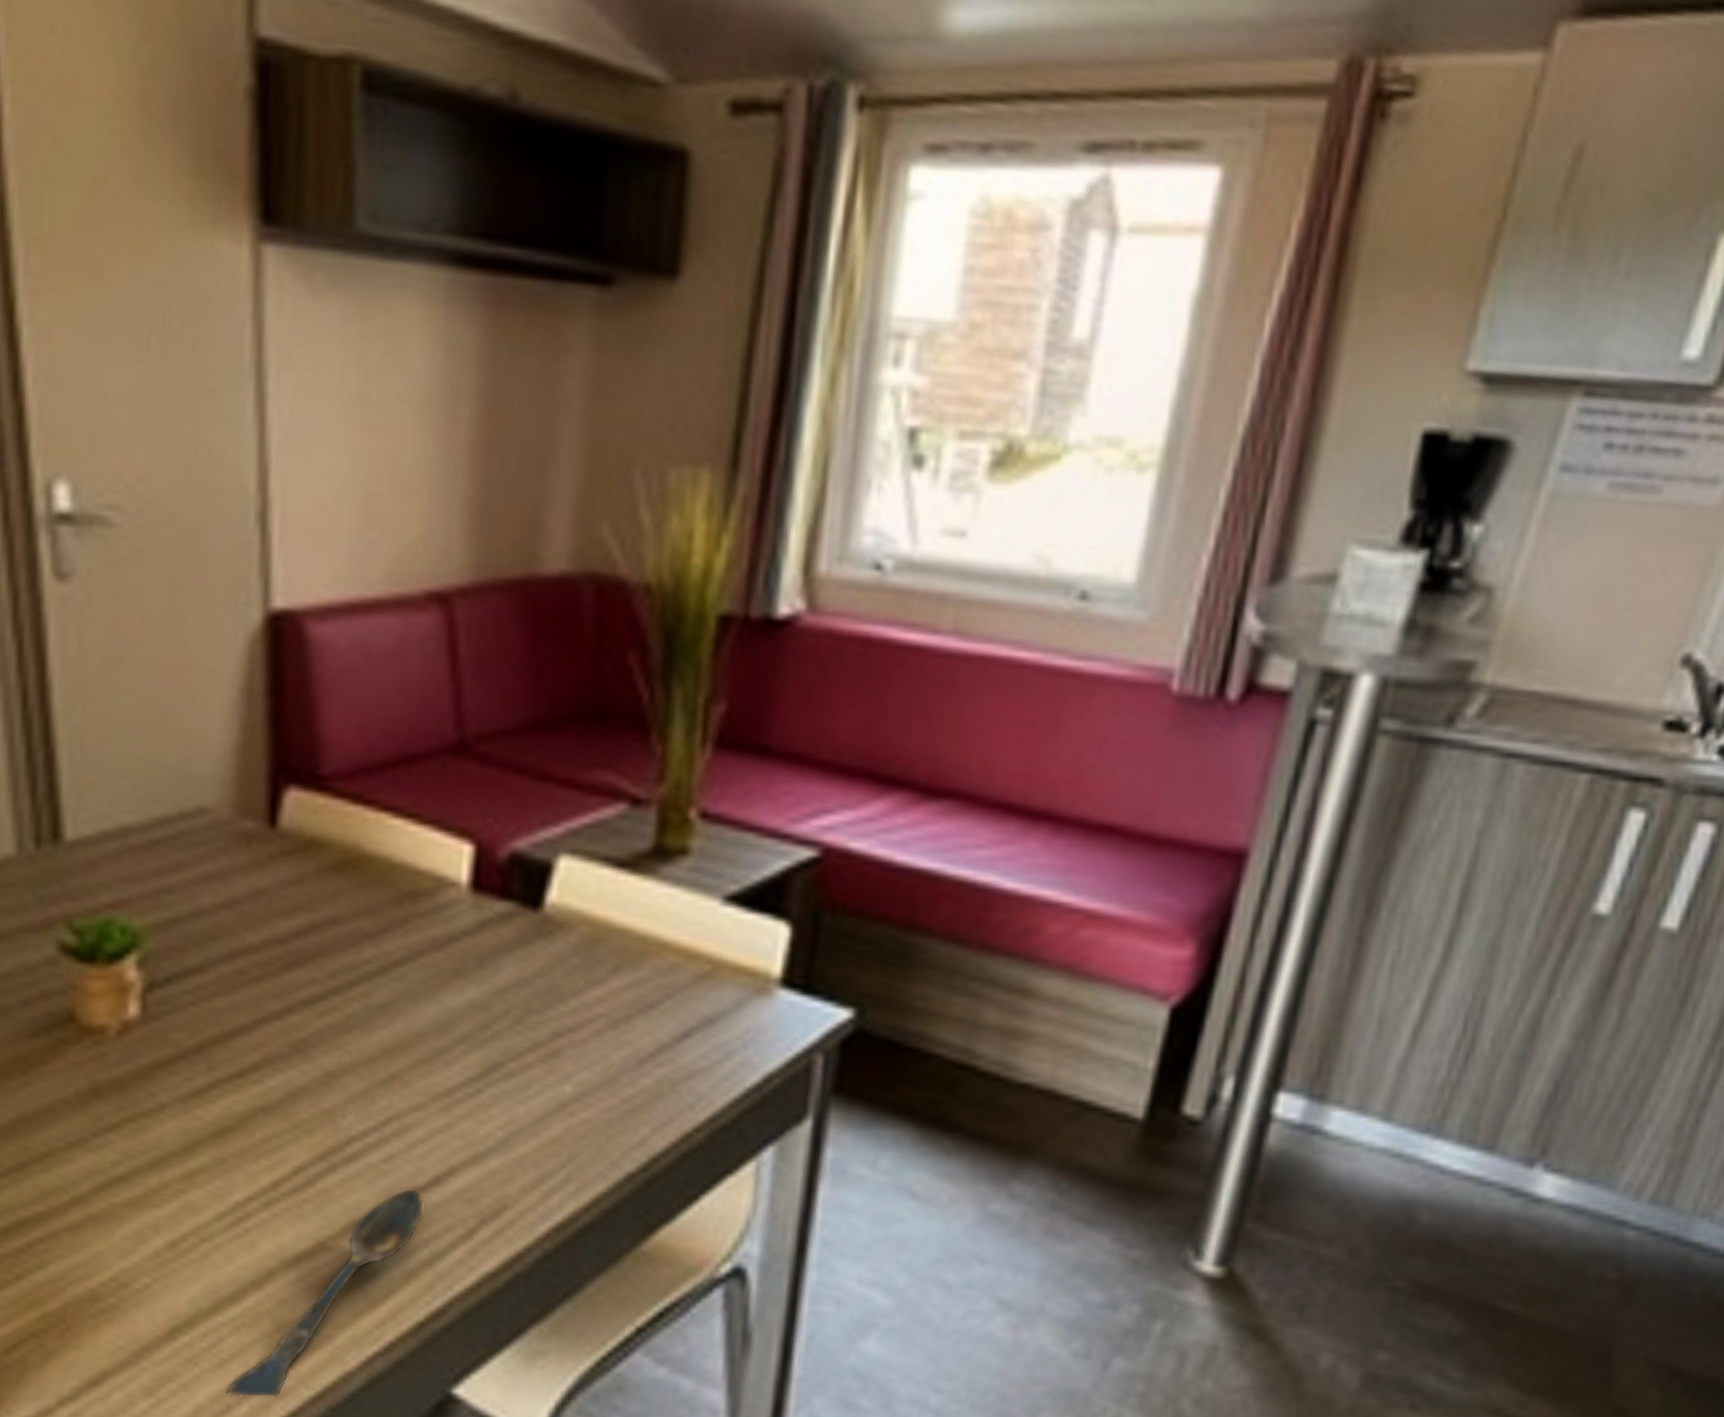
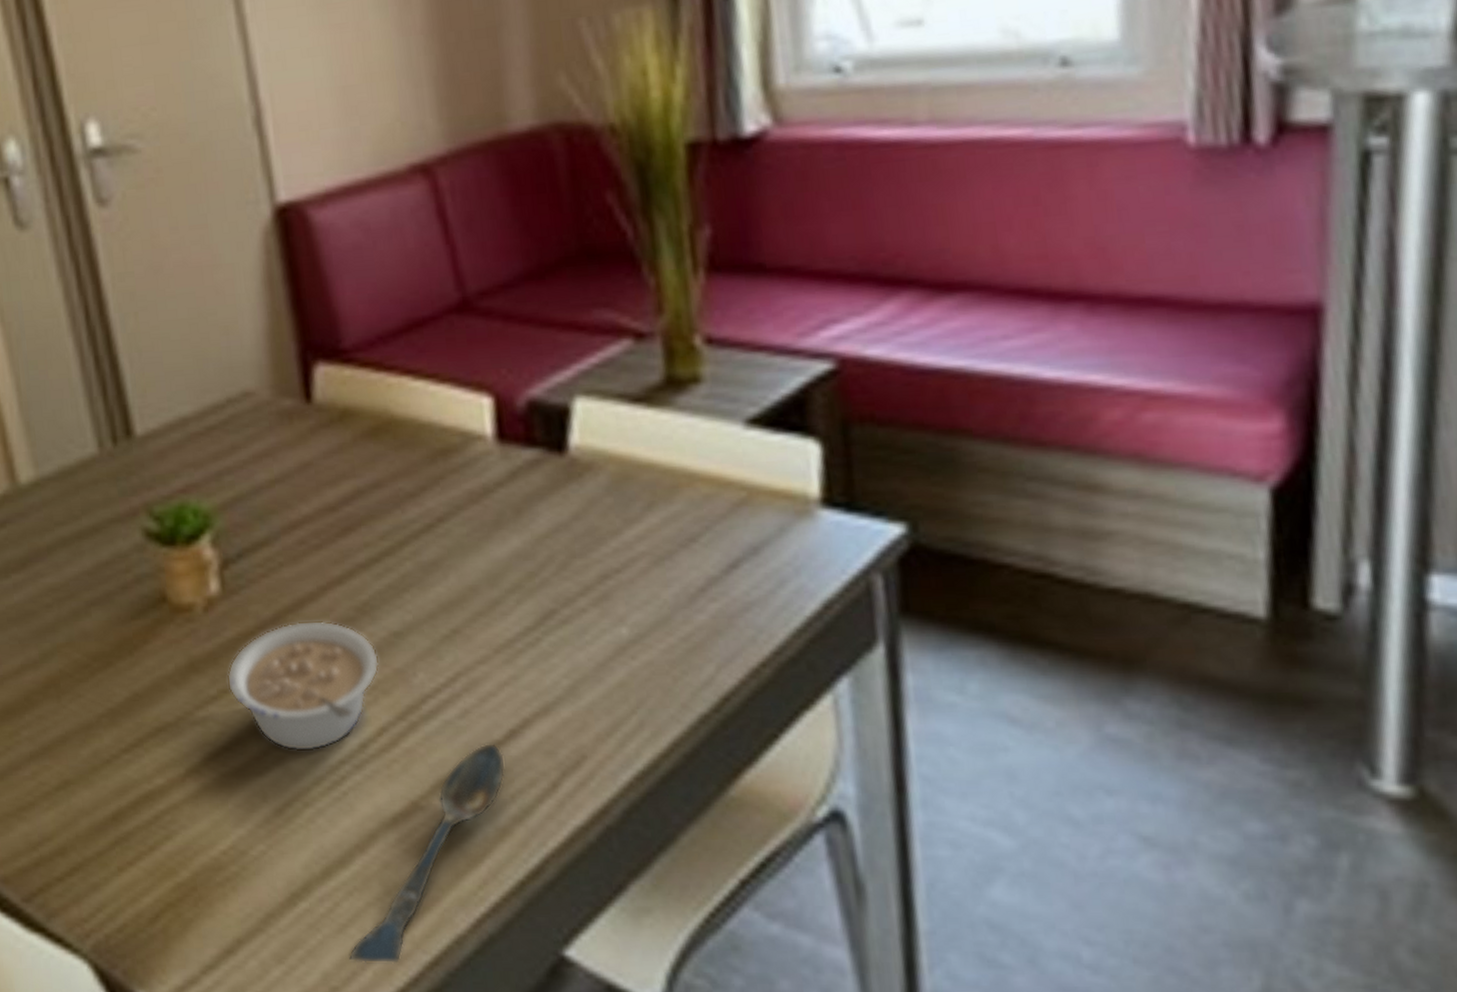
legume: none [133,1053,308,1187] -> present [226,620,380,752]

